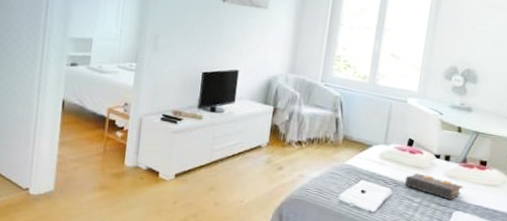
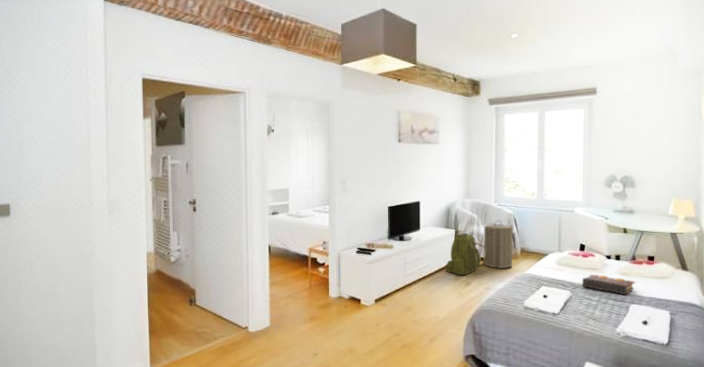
backpack: none [258,111,306,159] -> present [446,232,487,276]
laundry hamper: none [300,101,339,156] -> present [483,219,514,269]

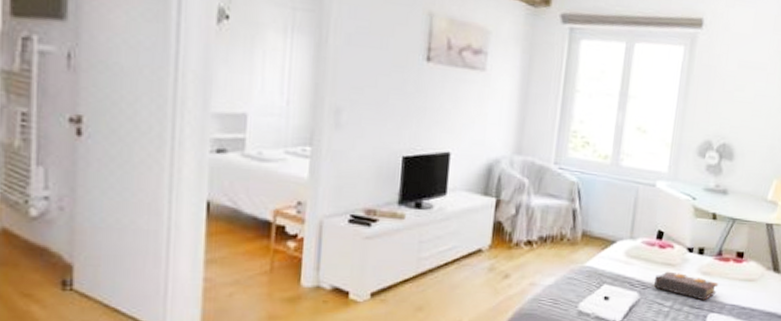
backpack: present [446,232,487,276] -> none [477,203,538,265]
laundry hamper: present [483,219,514,269] -> none [530,188,576,259]

